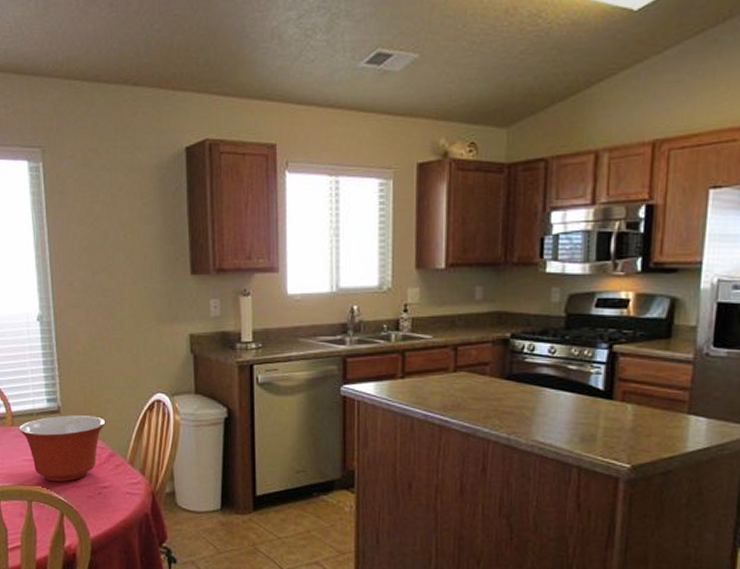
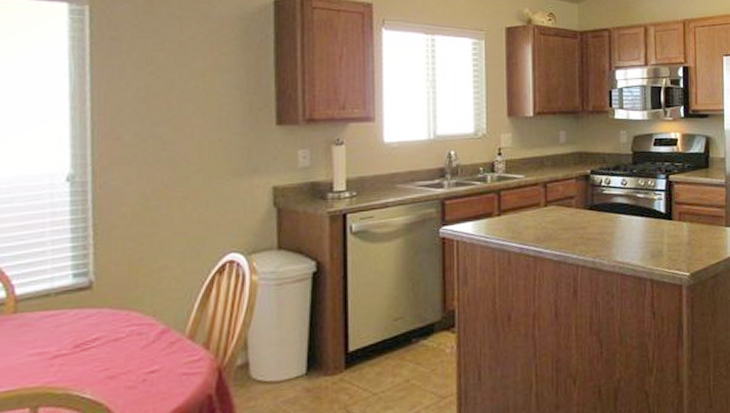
mixing bowl: present [19,415,106,482] -> none [25,287,159,377]

